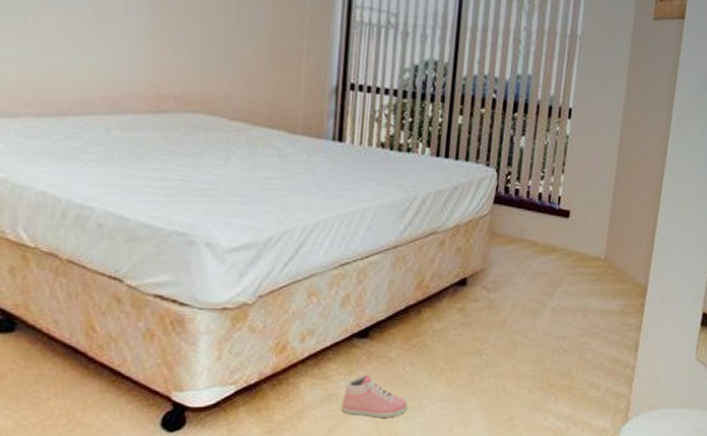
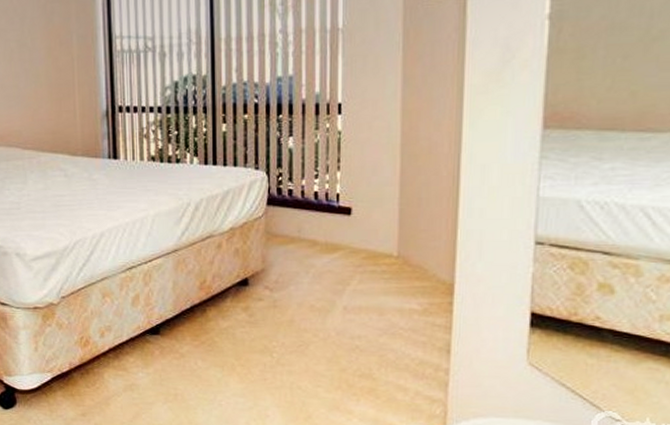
sneaker: present [341,374,408,417] -> none [142,367,203,408]

